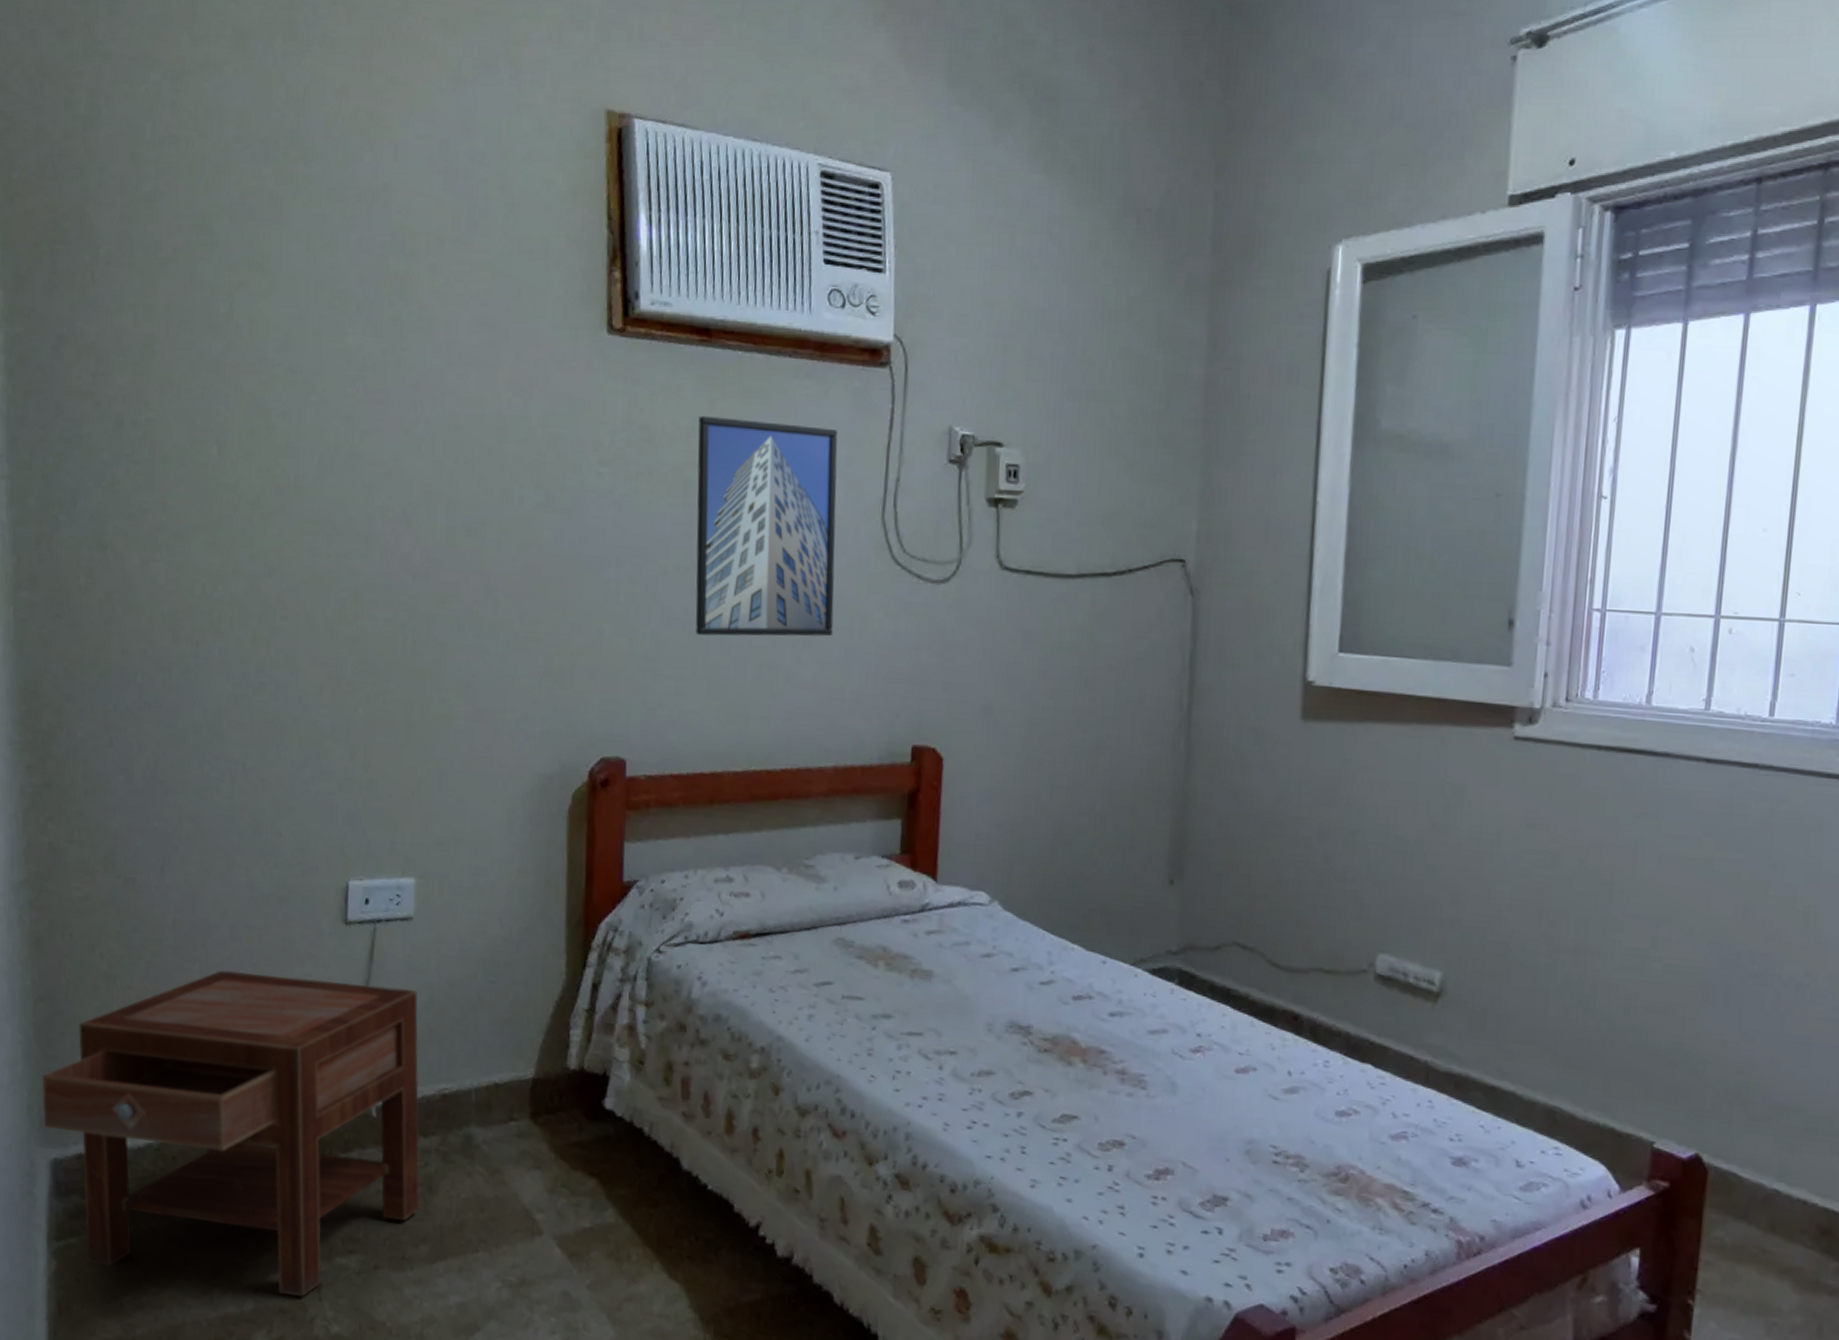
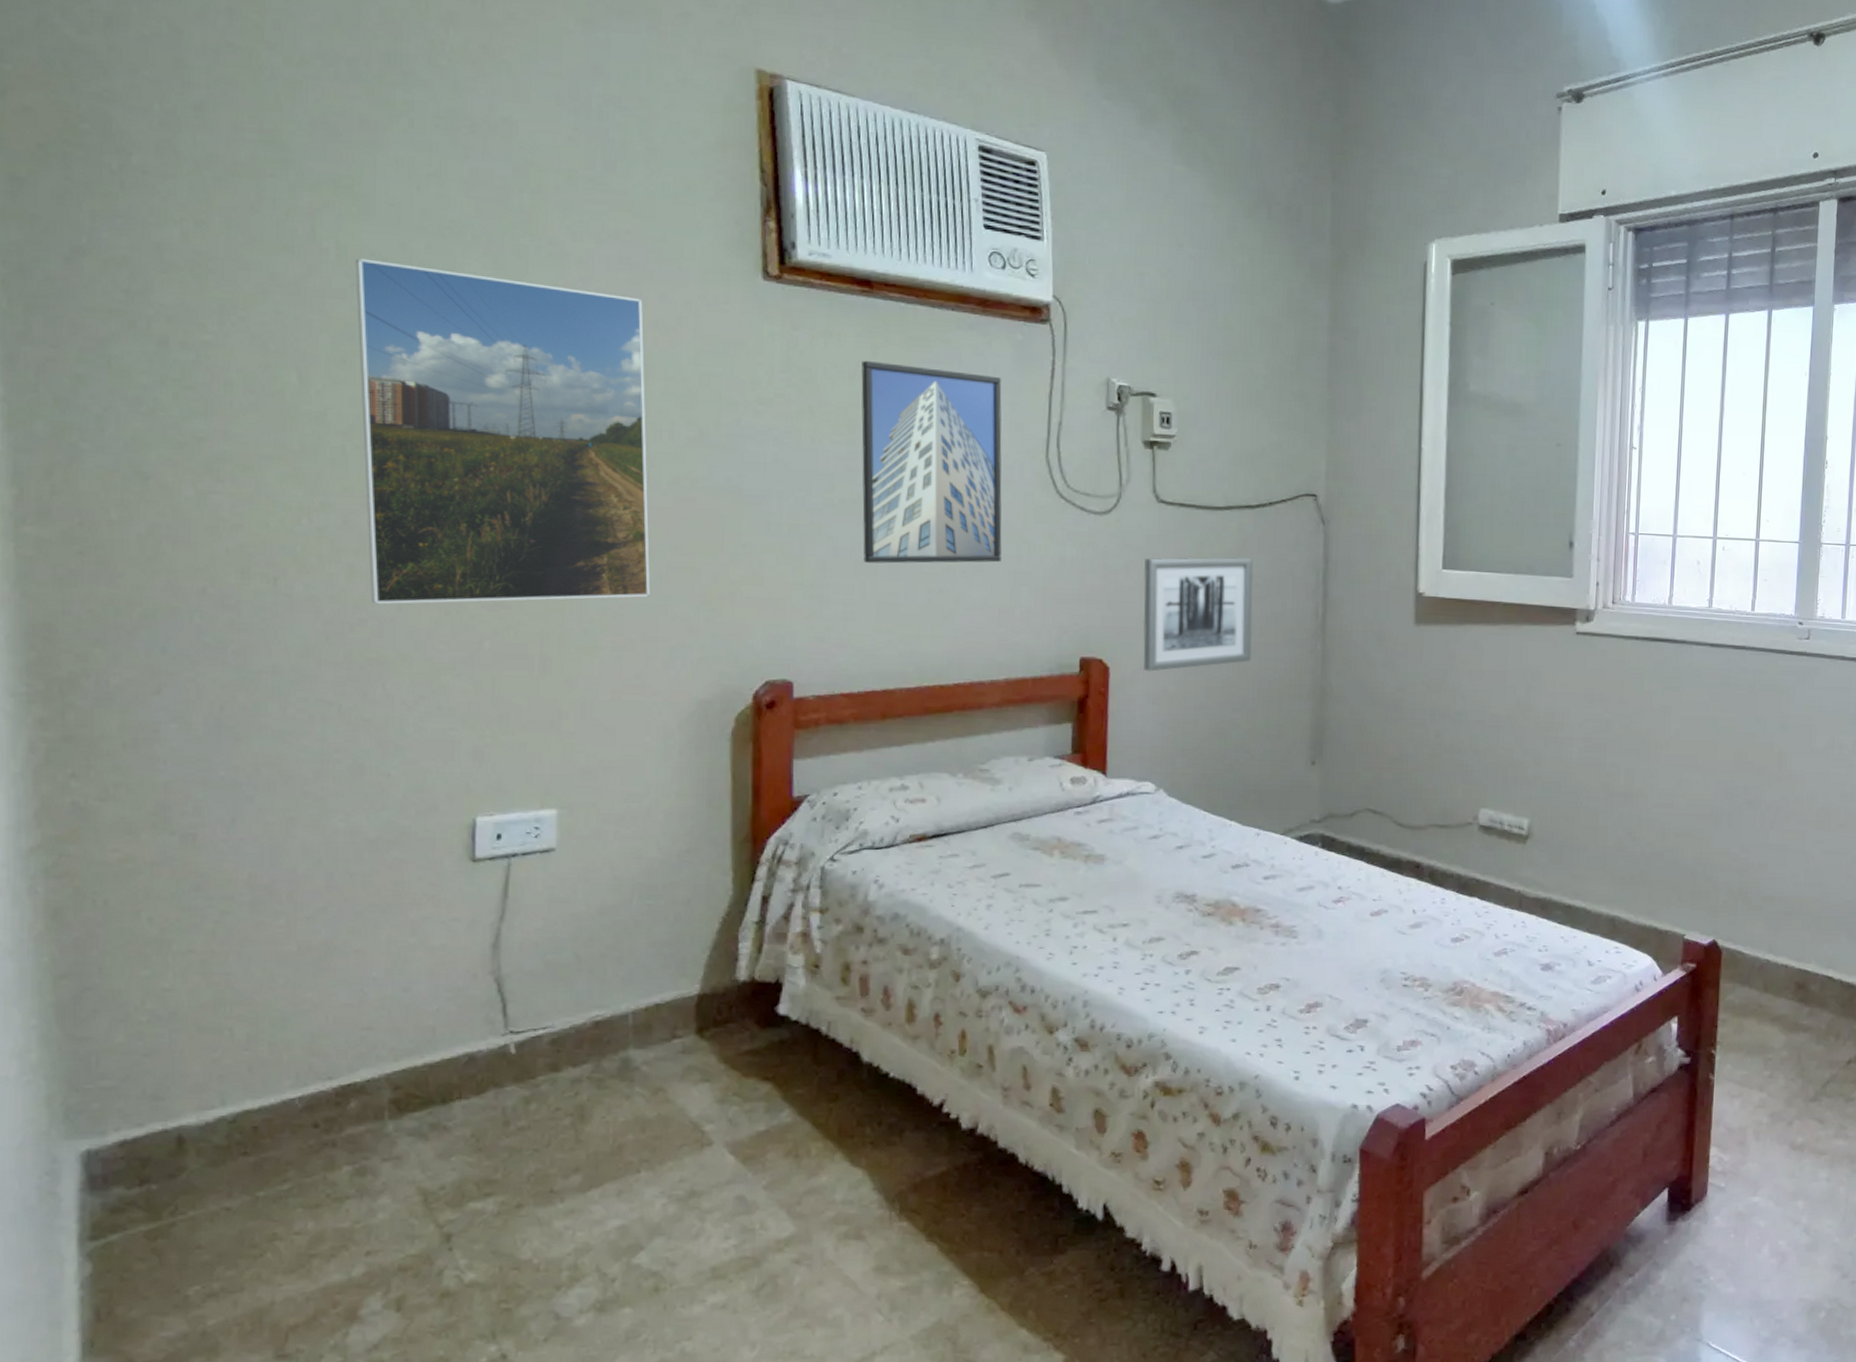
nightstand: present [42,970,420,1297] -> none [67,920,570,1258]
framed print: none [263,333,500,669] -> present [355,258,651,605]
wall art: none [980,633,1108,765] -> present [1143,557,1254,672]

